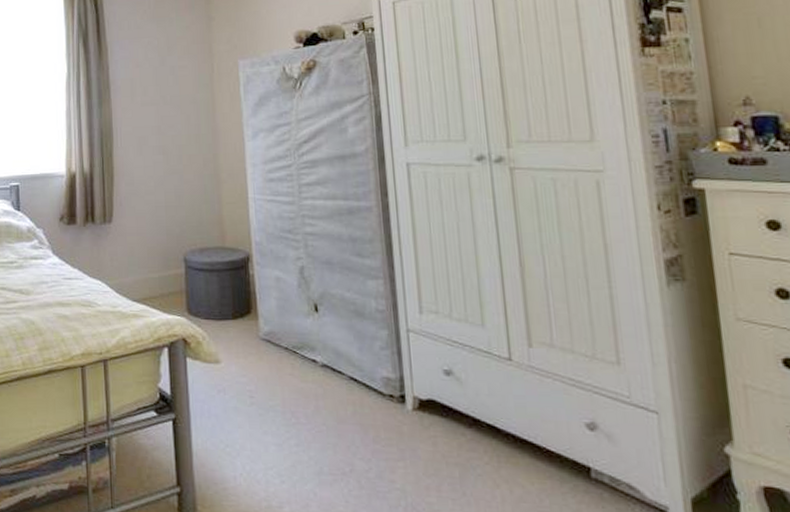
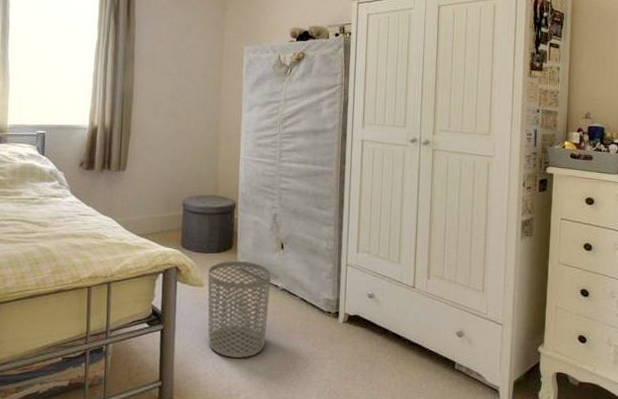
waste bin: none [224,328,309,458] -> present [207,260,271,358]

